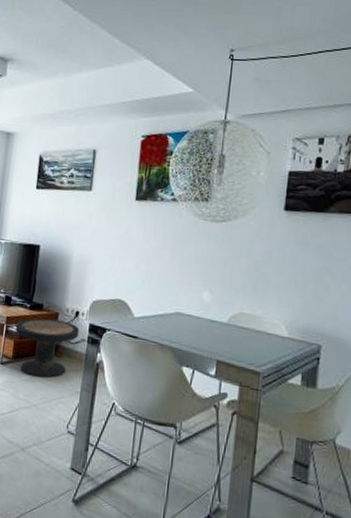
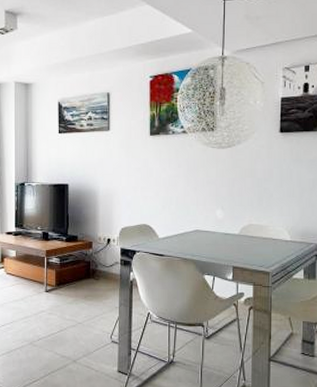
side table: present [15,318,79,379] -> none [55,248,112,299]

